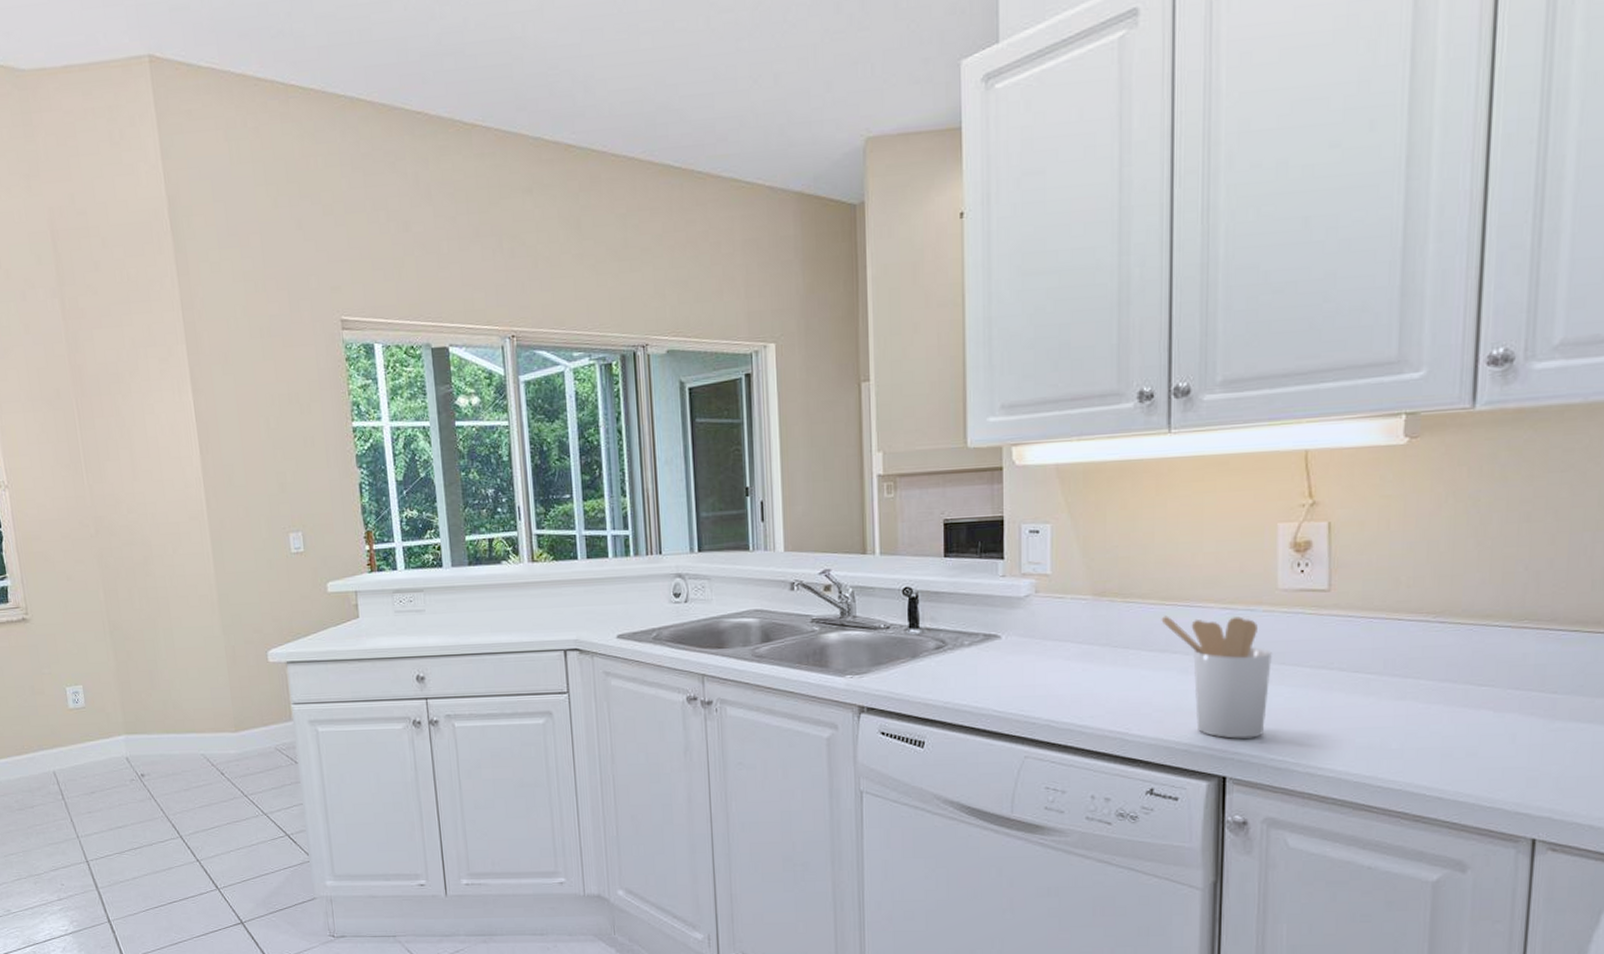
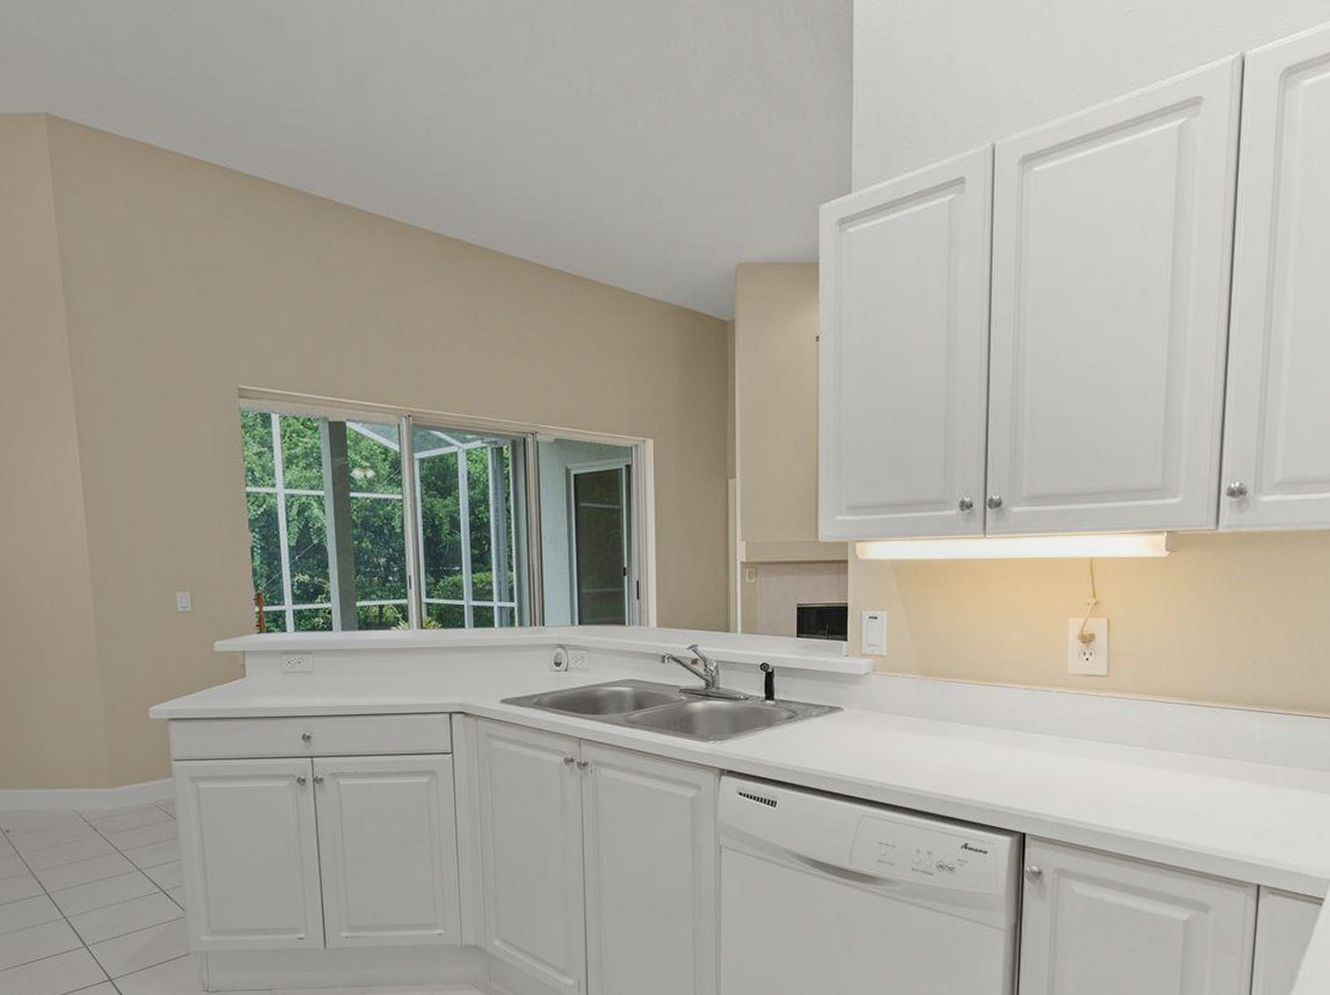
utensil holder: present [1161,616,1272,739] -> none [976,694,1063,800]

